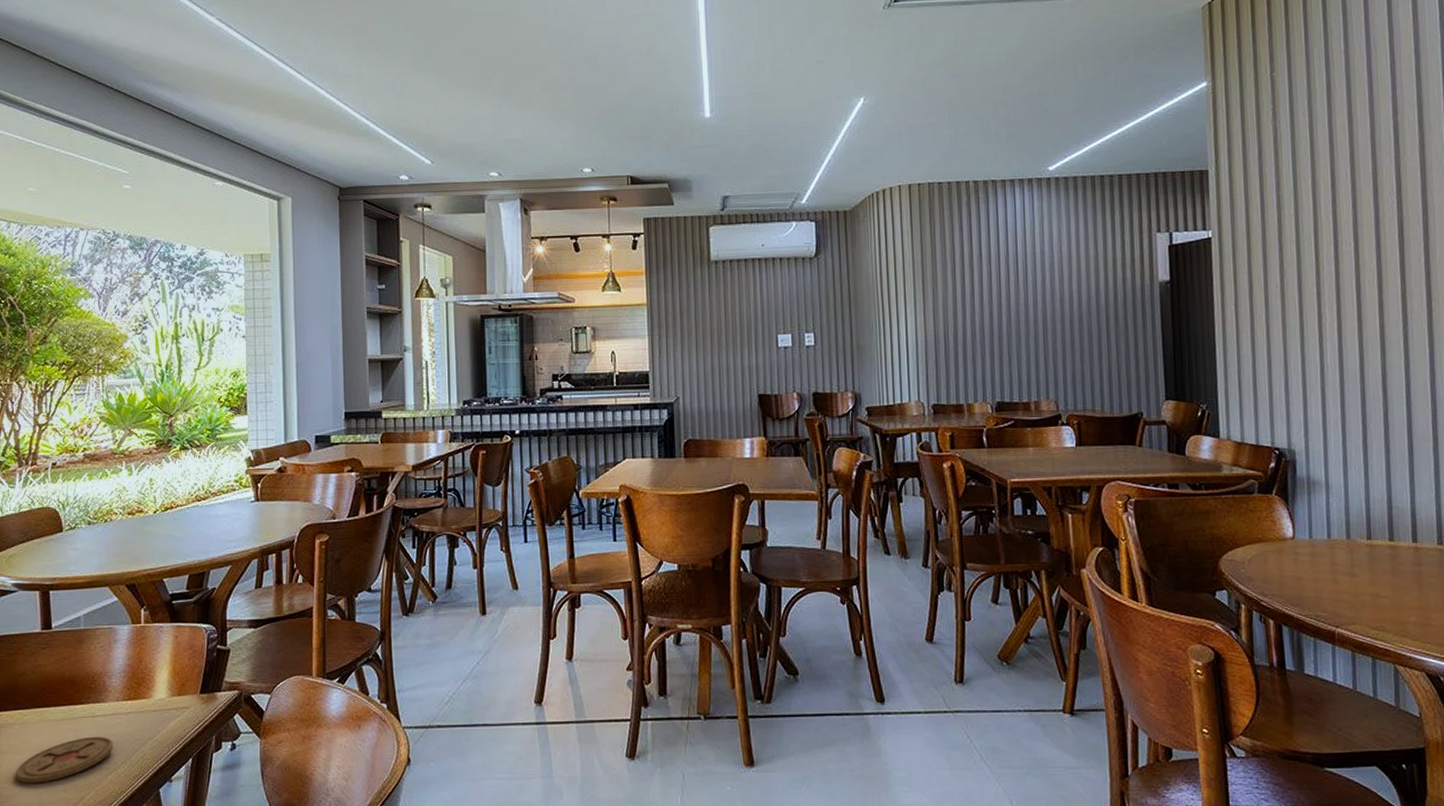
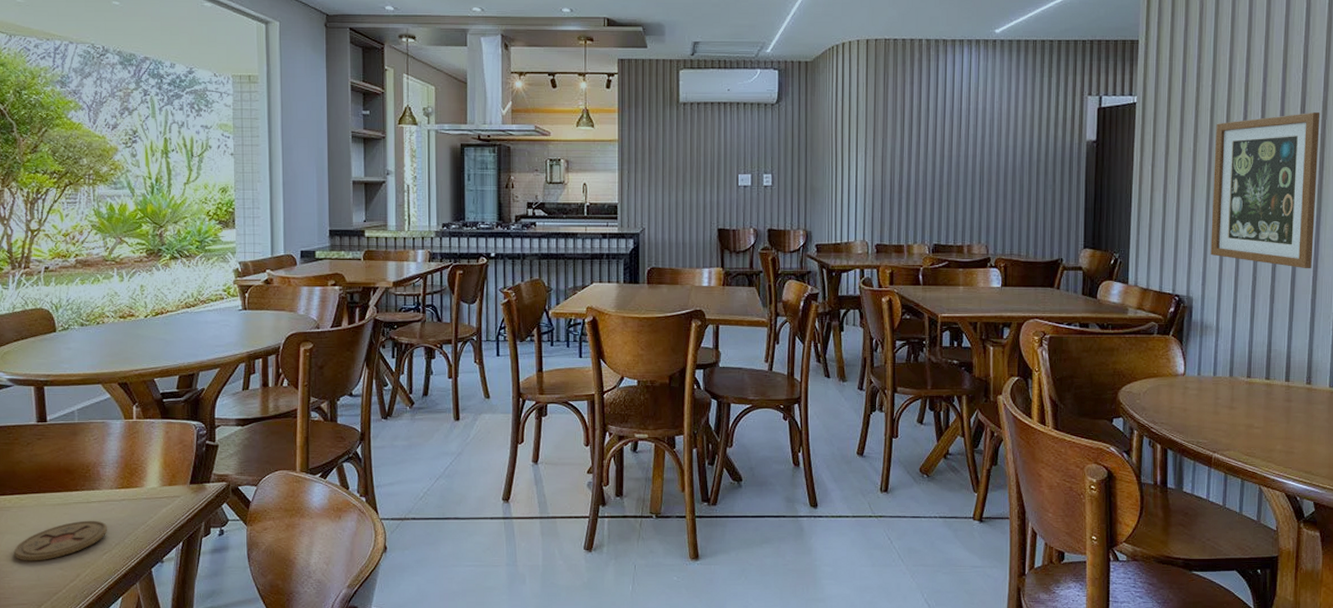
wall art: none [1304,239,1430,414] -> present [1210,113,1320,269]

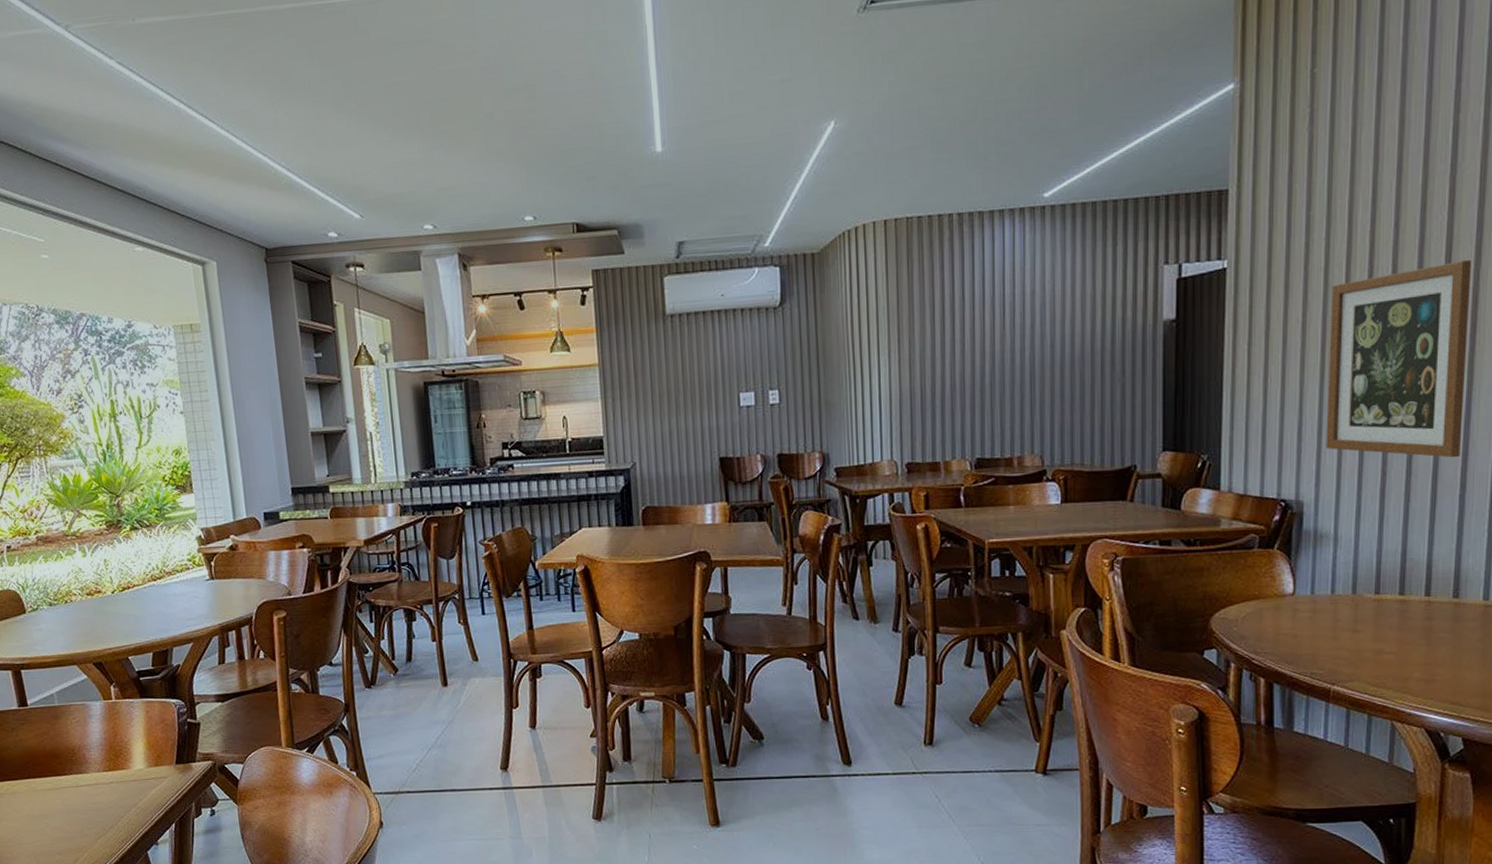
coaster: present [13,520,107,561] -> none [11,804,100,847]

